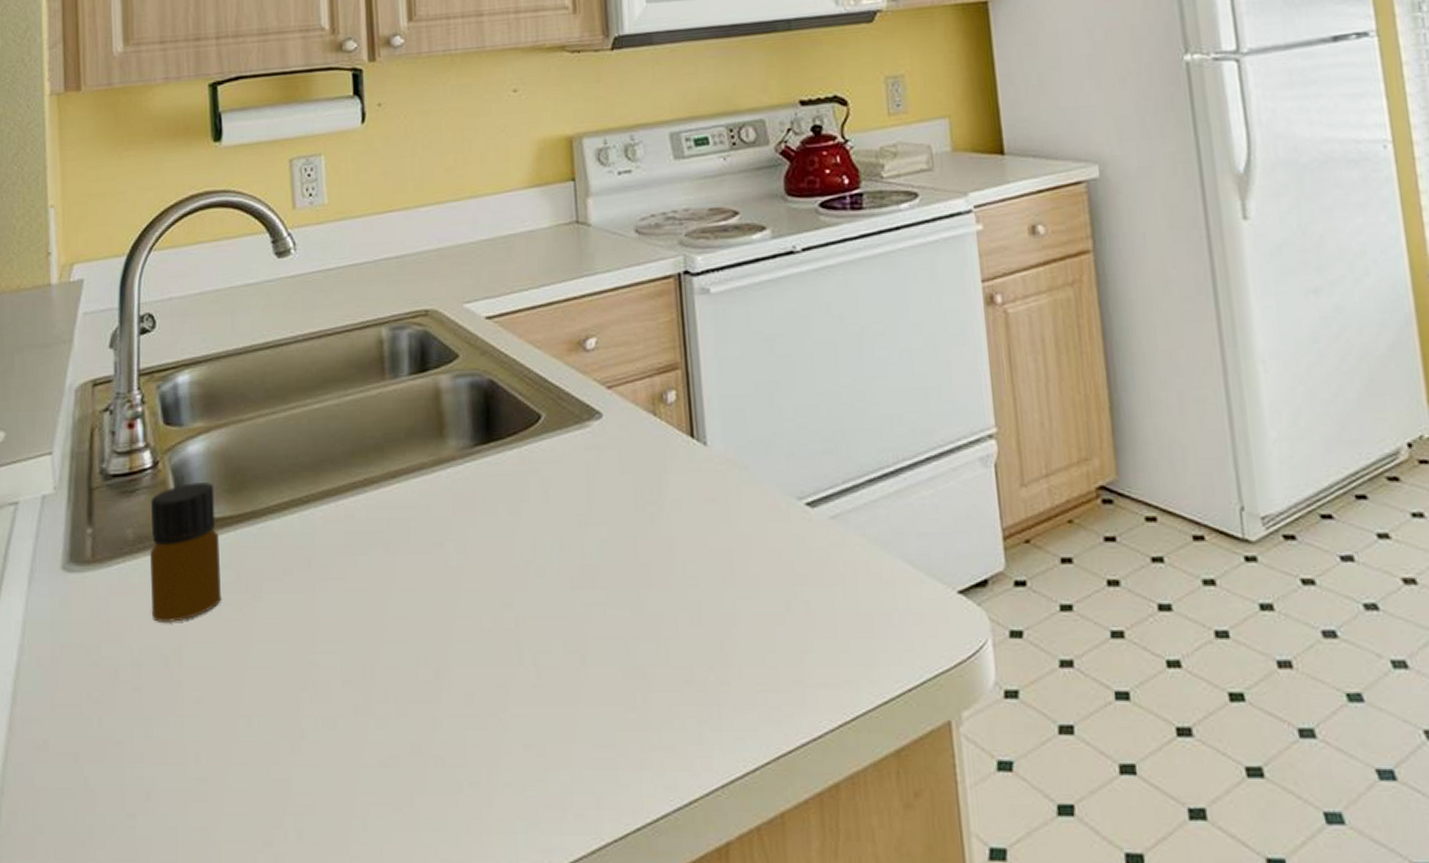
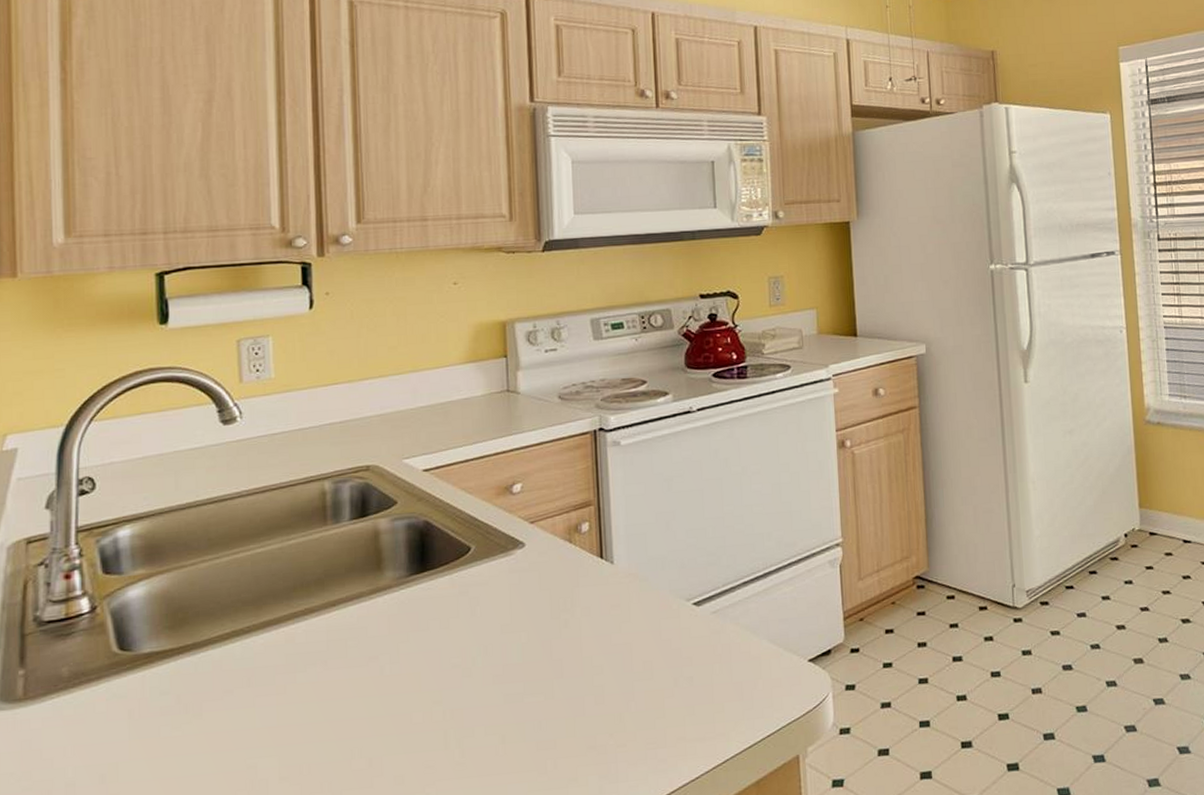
bottle: present [150,481,221,622] -> none [87,621,160,746]

